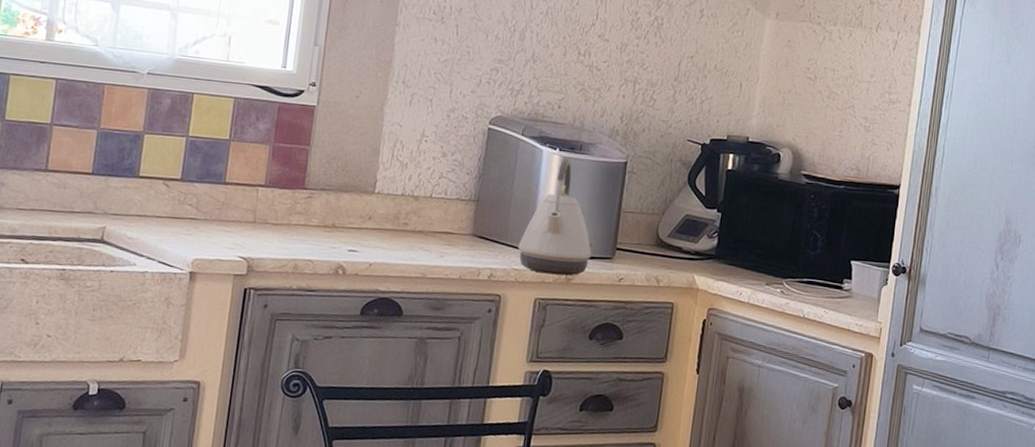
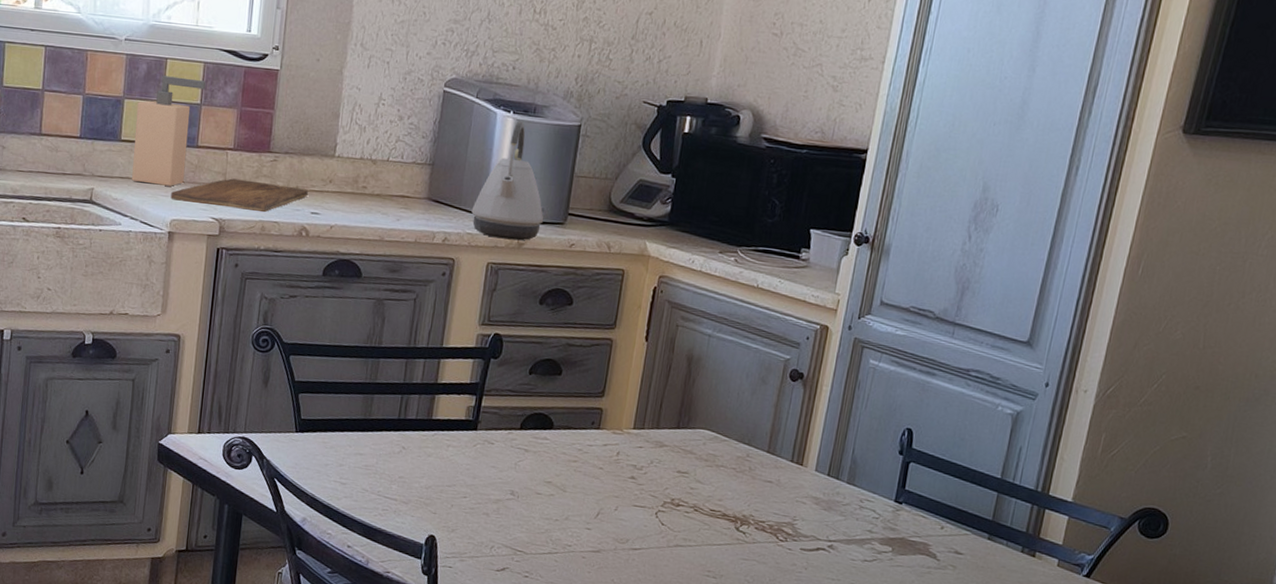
soap dispenser: none [150,110,236,224] -> present [132,75,206,186]
cutting board: none [193,215,346,251] -> present [171,178,308,213]

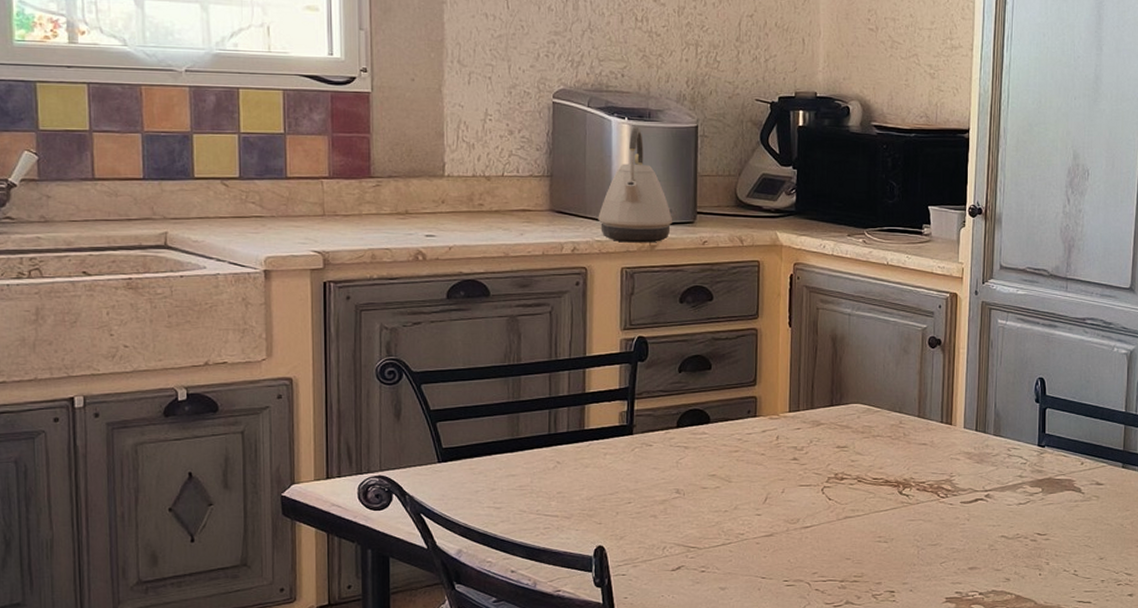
soap dispenser: present [132,75,206,186] -> none [209,106,288,222]
cutting board: present [171,178,308,213] -> none [262,208,419,240]

